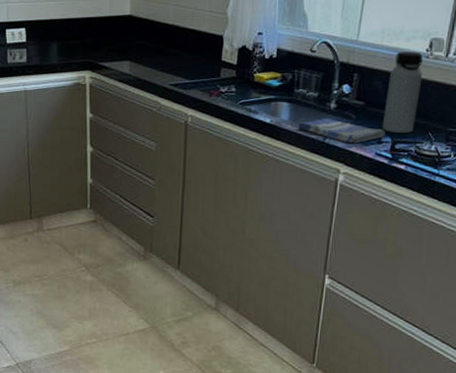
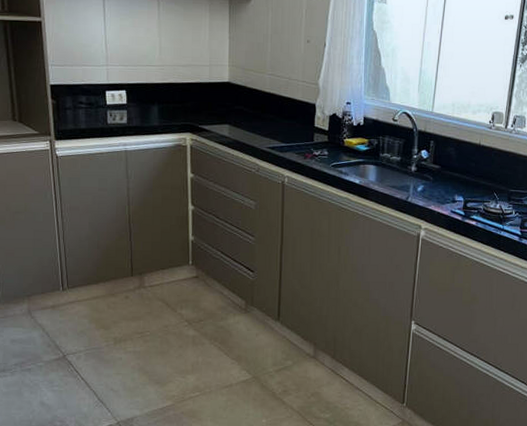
dish towel: present [298,119,385,144] -> none [384,180,458,203]
water bottle: present [382,51,423,133] -> none [455,122,487,193]

